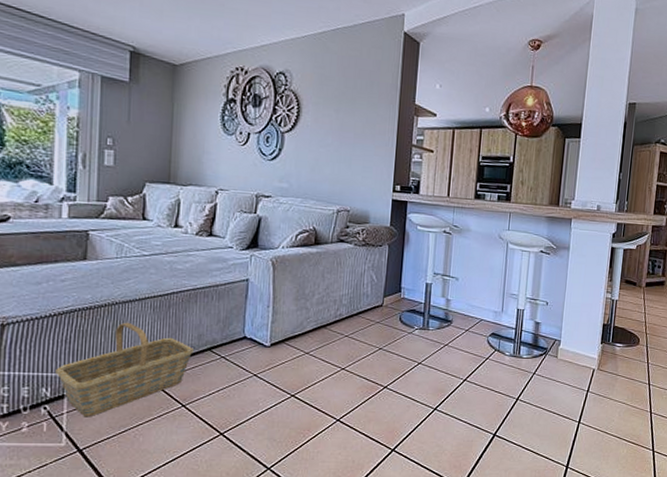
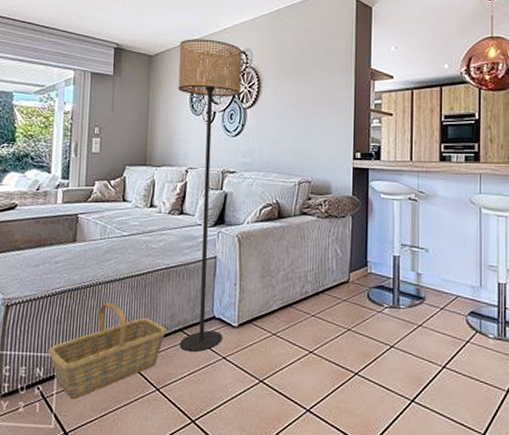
floor lamp: none [207,51,281,370] -> present [178,39,242,352]

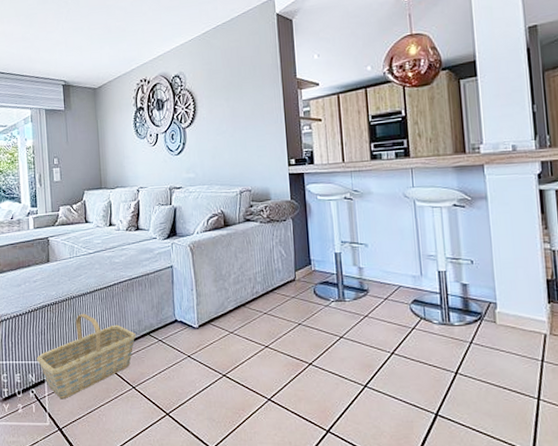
floor lamp: present [178,39,242,352] -> none [119,67,186,352]

